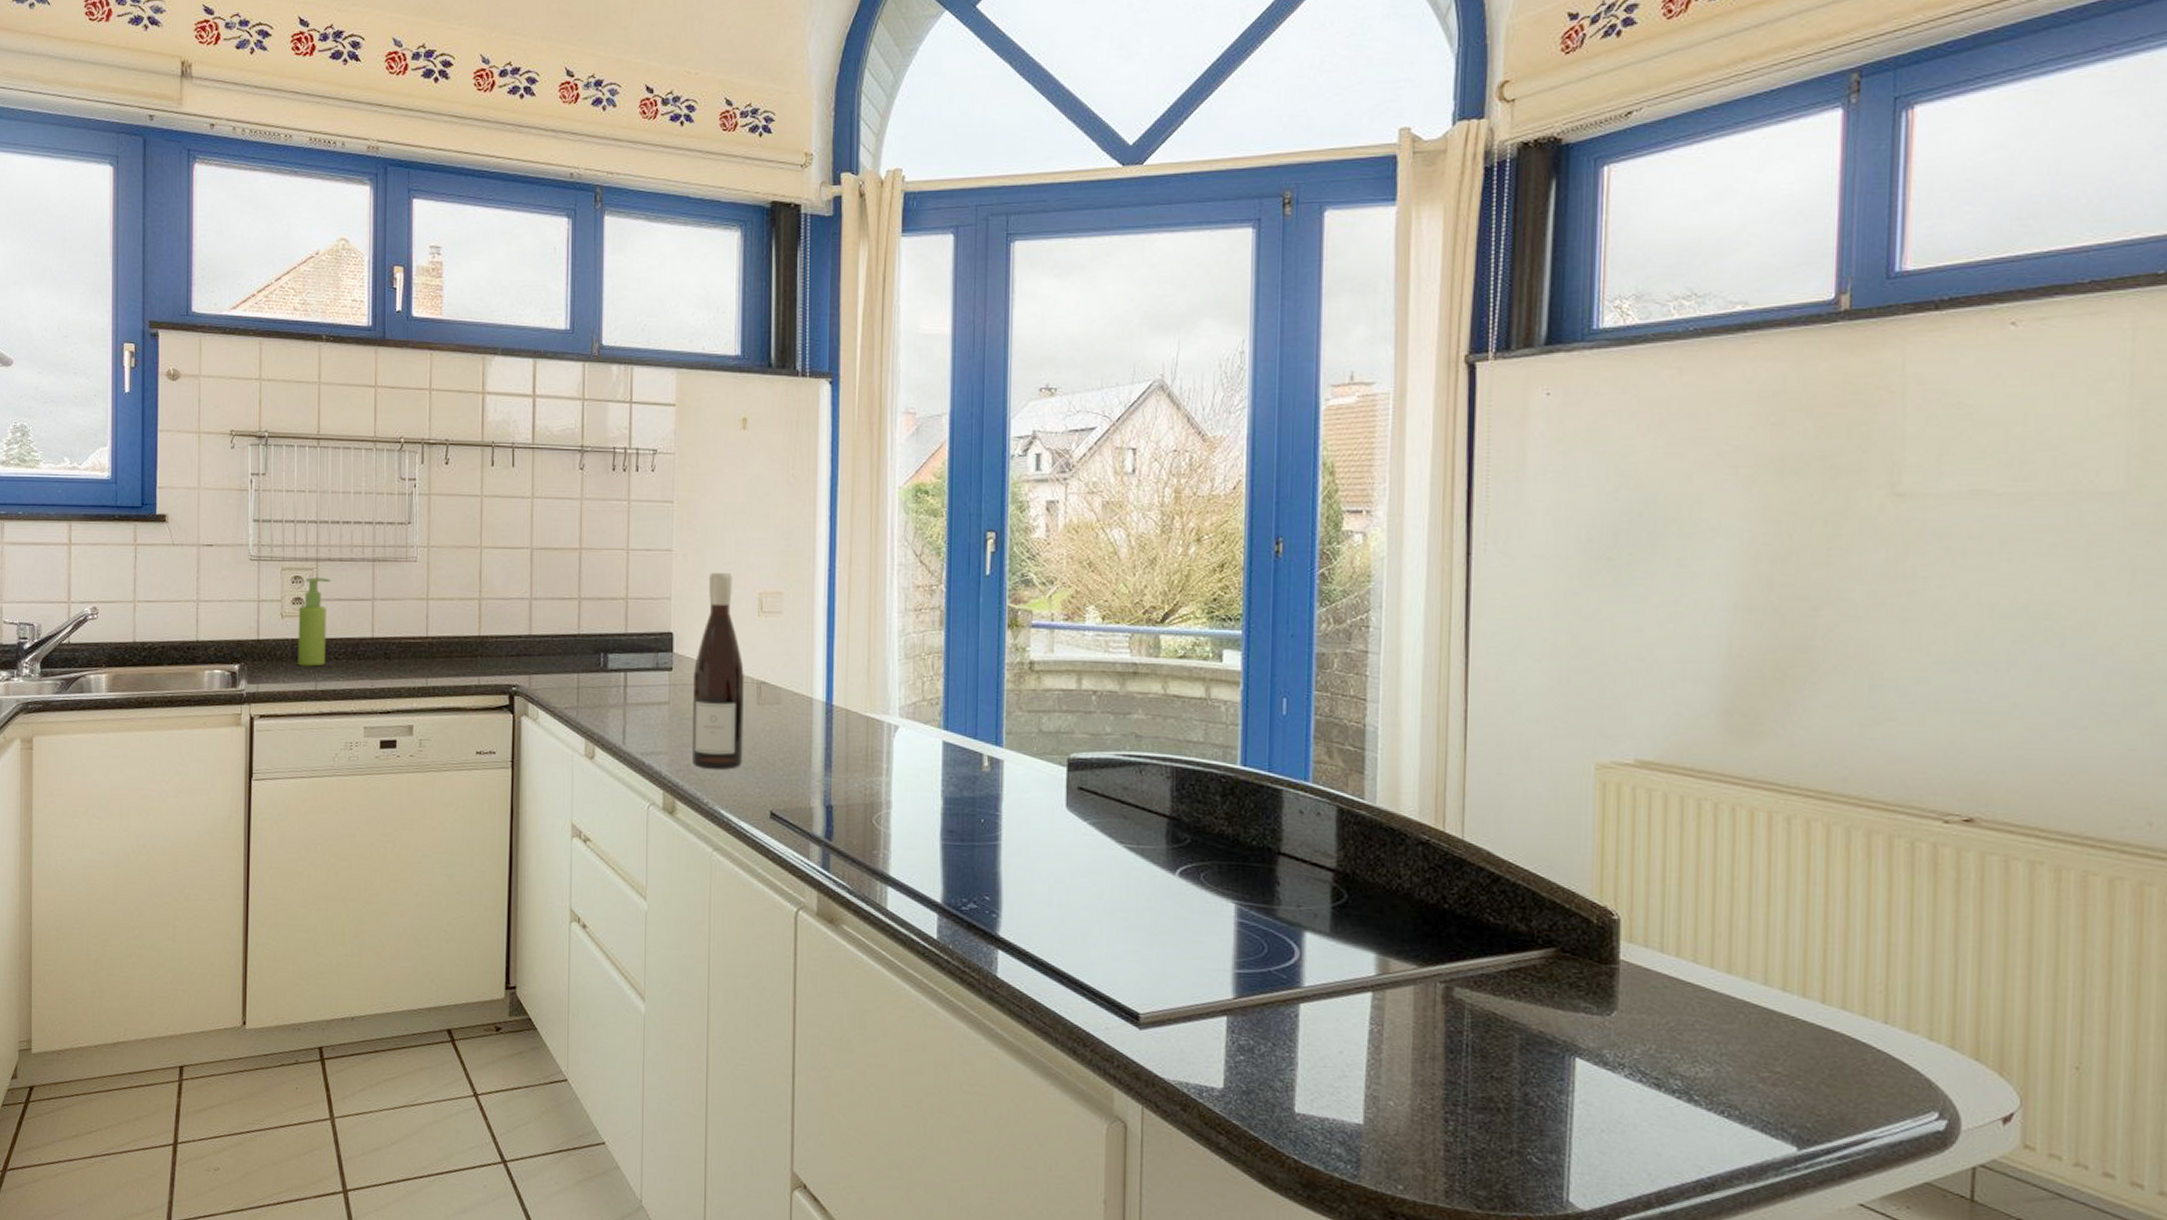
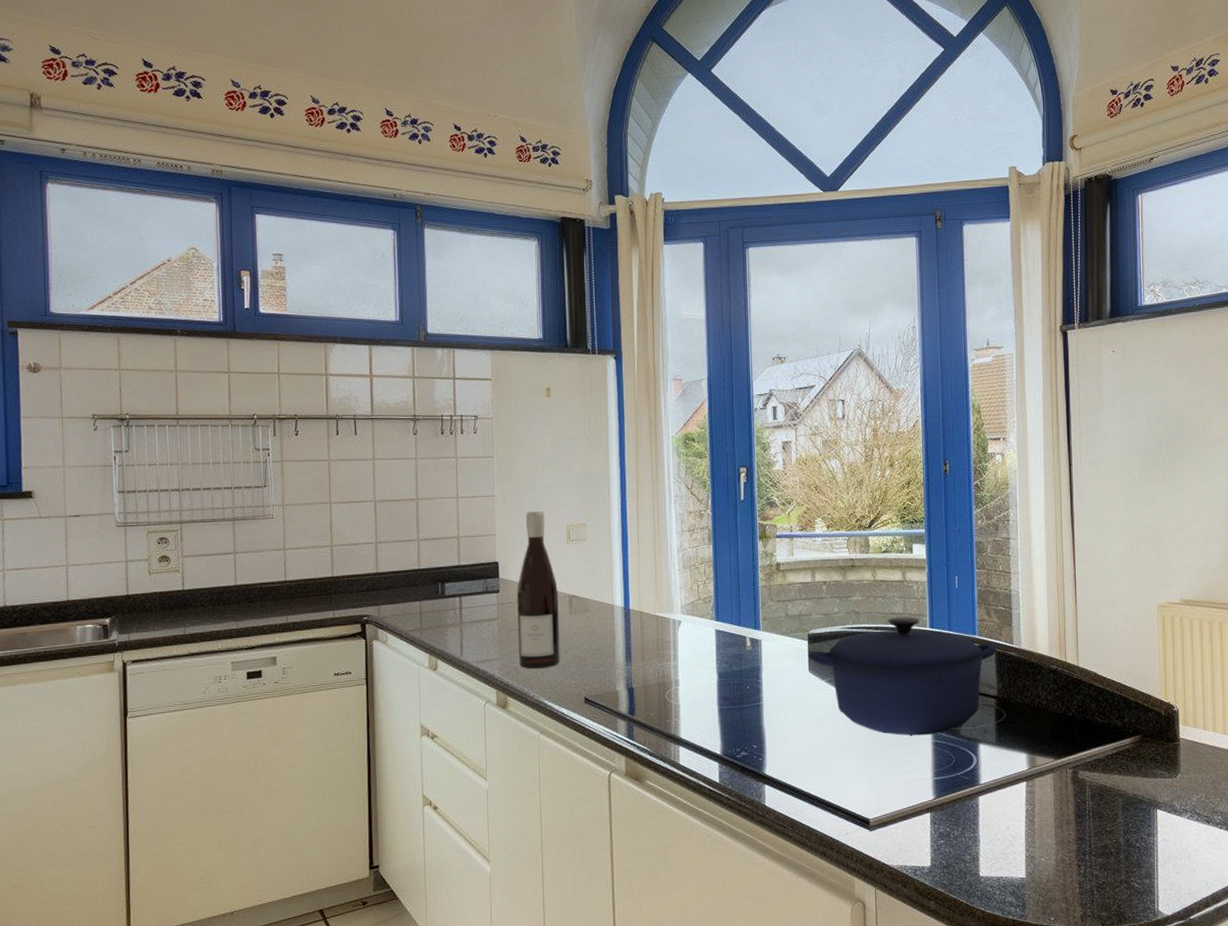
soap dispenser: present [298,577,330,667] -> none [165,537,194,615]
cooking pot: none [1067,745,1339,911] -> present [808,616,997,736]

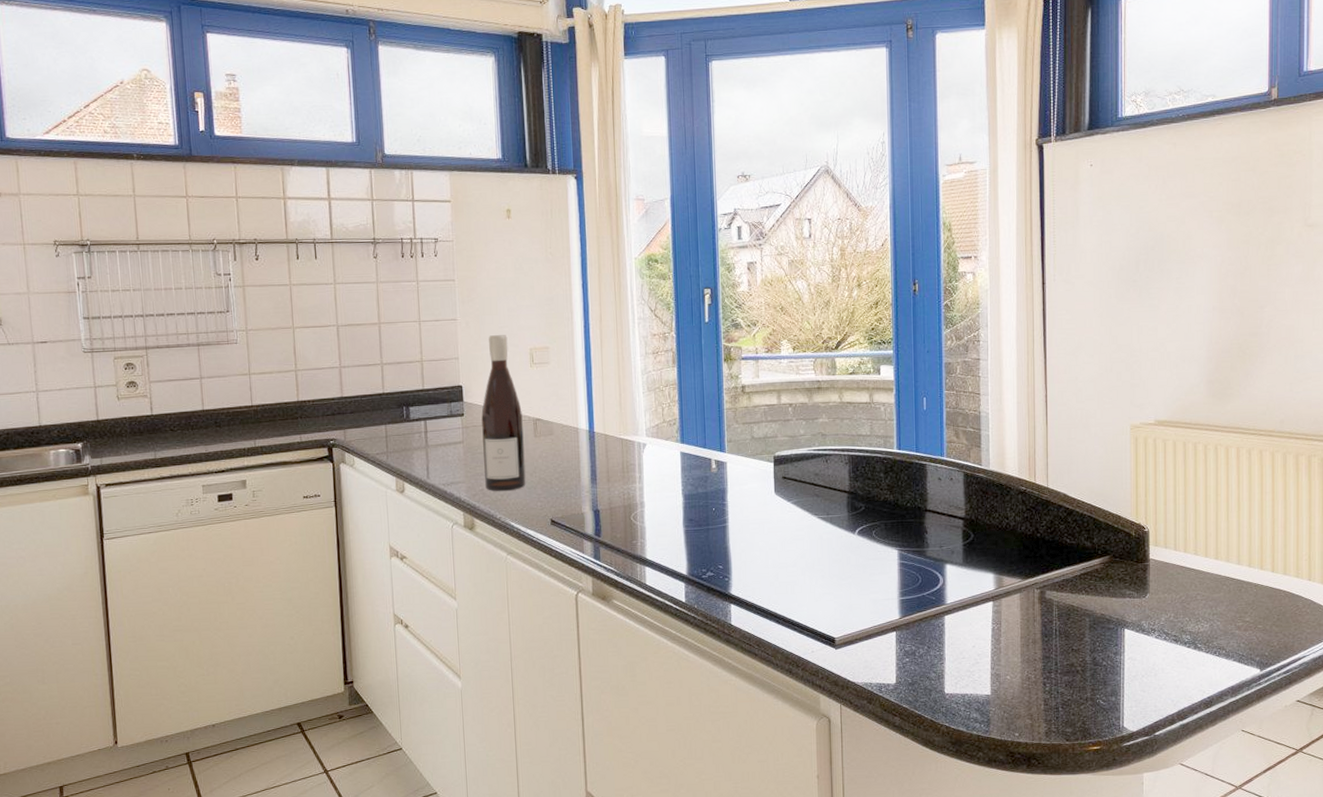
cooking pot: present [808,616,997,736] -> none [774,437,965,557]

